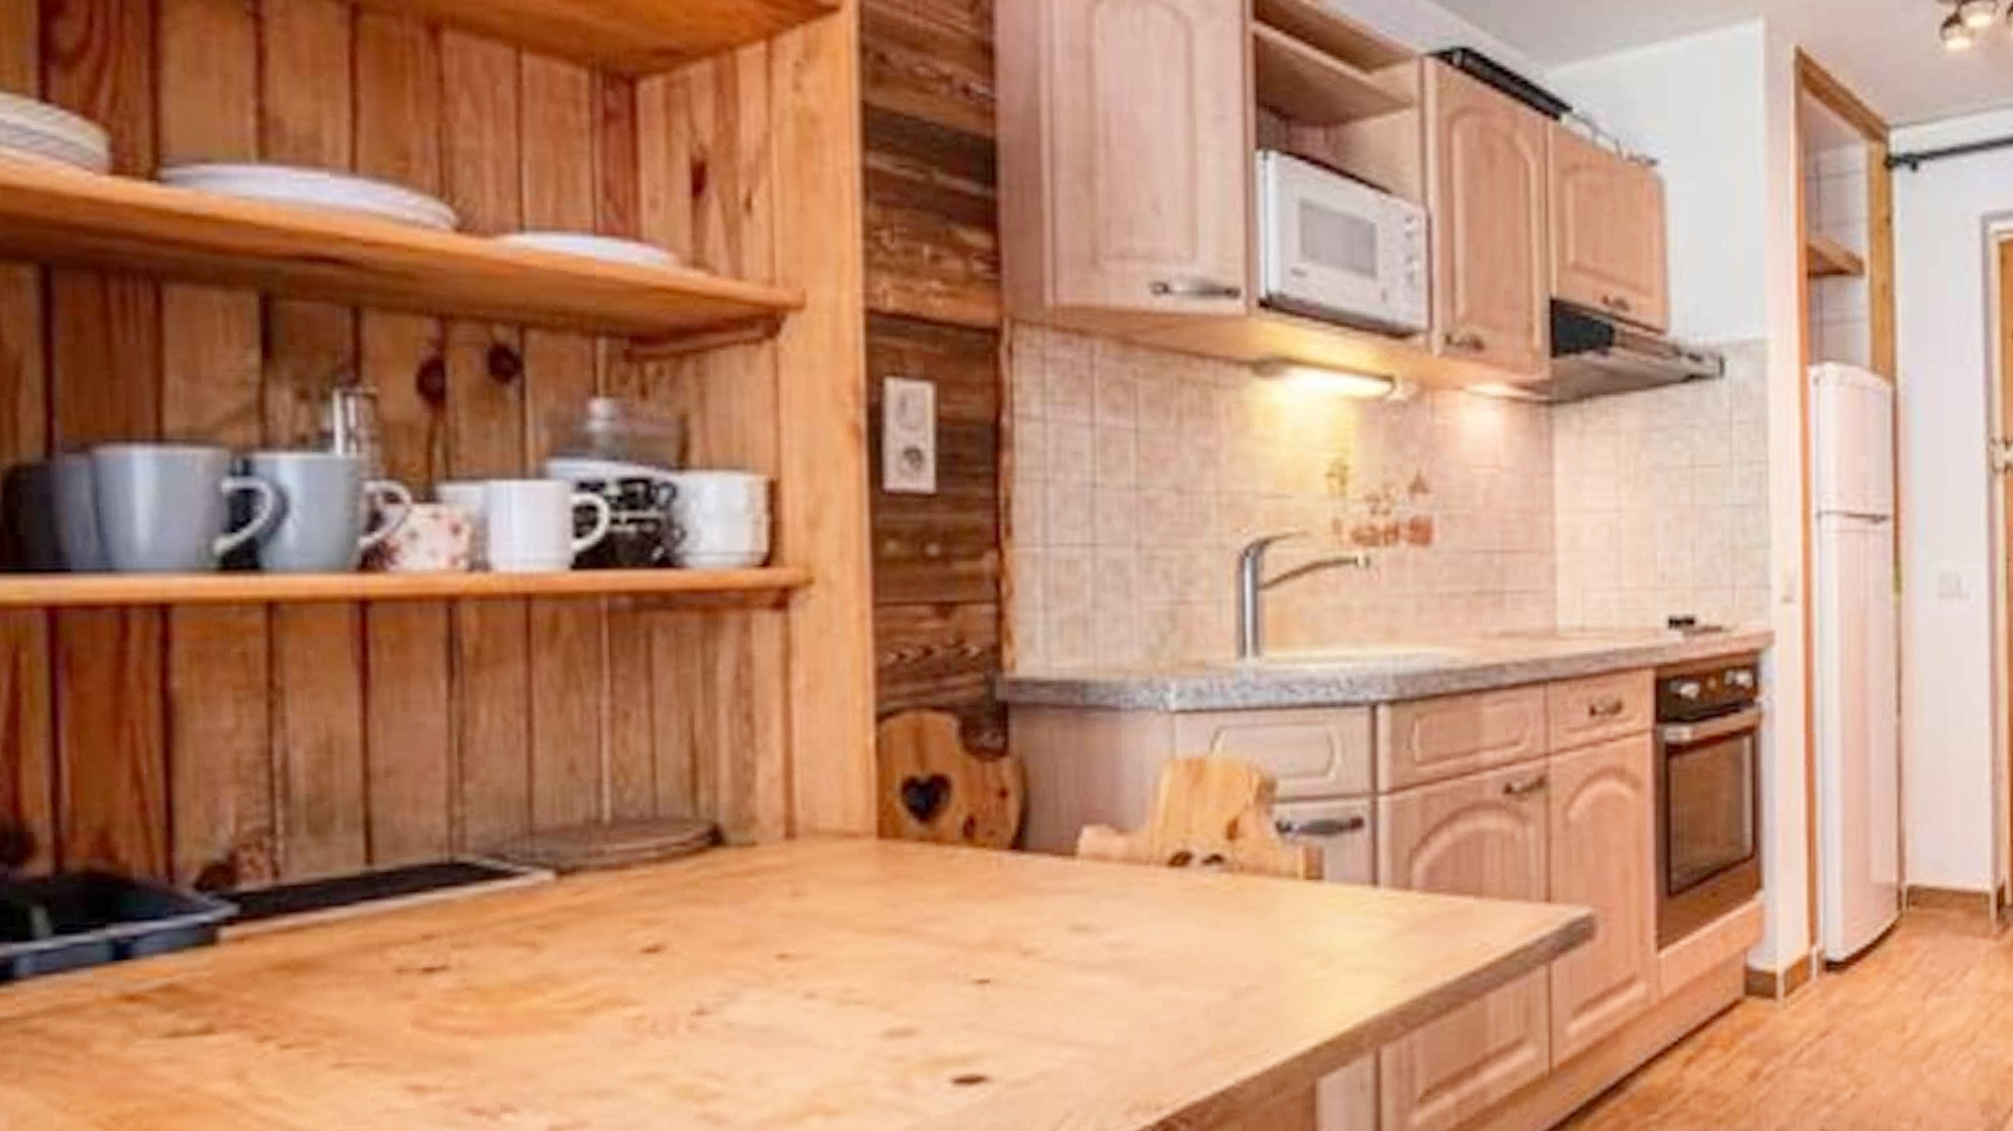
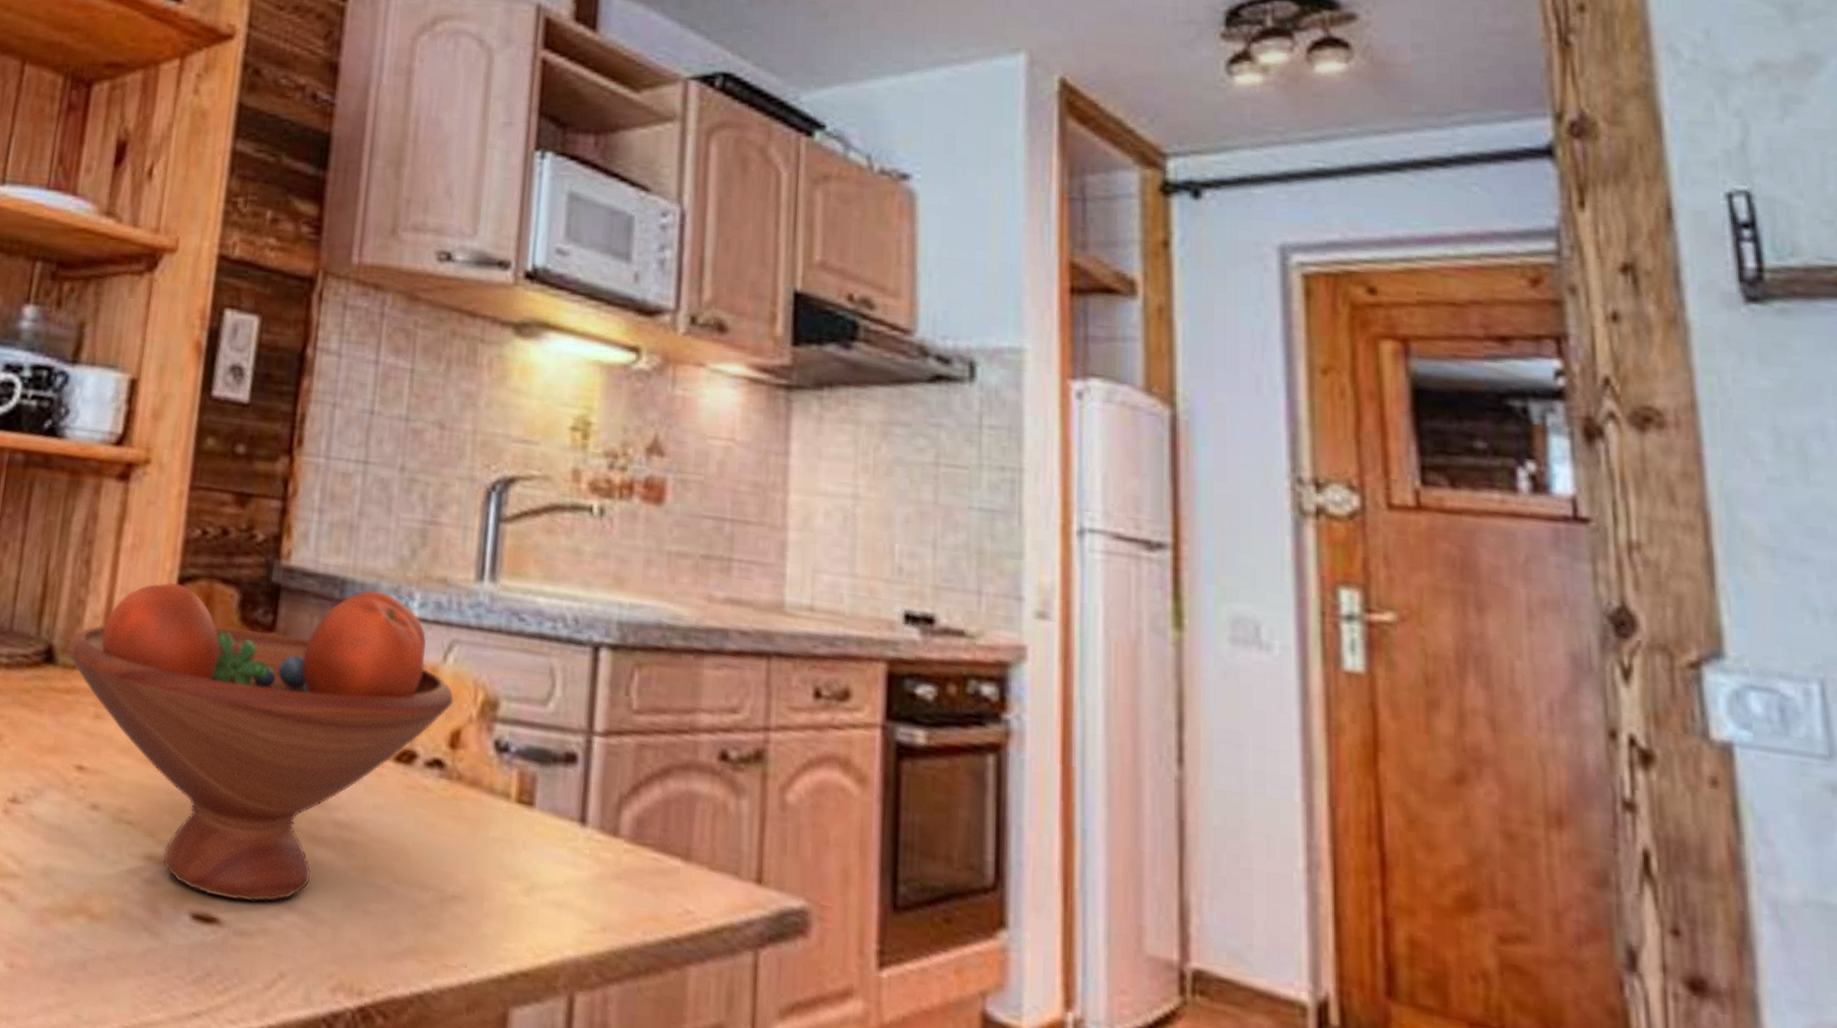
fruit bowl: none [738,688,1226,1054] -> present [67,583,454,901]

